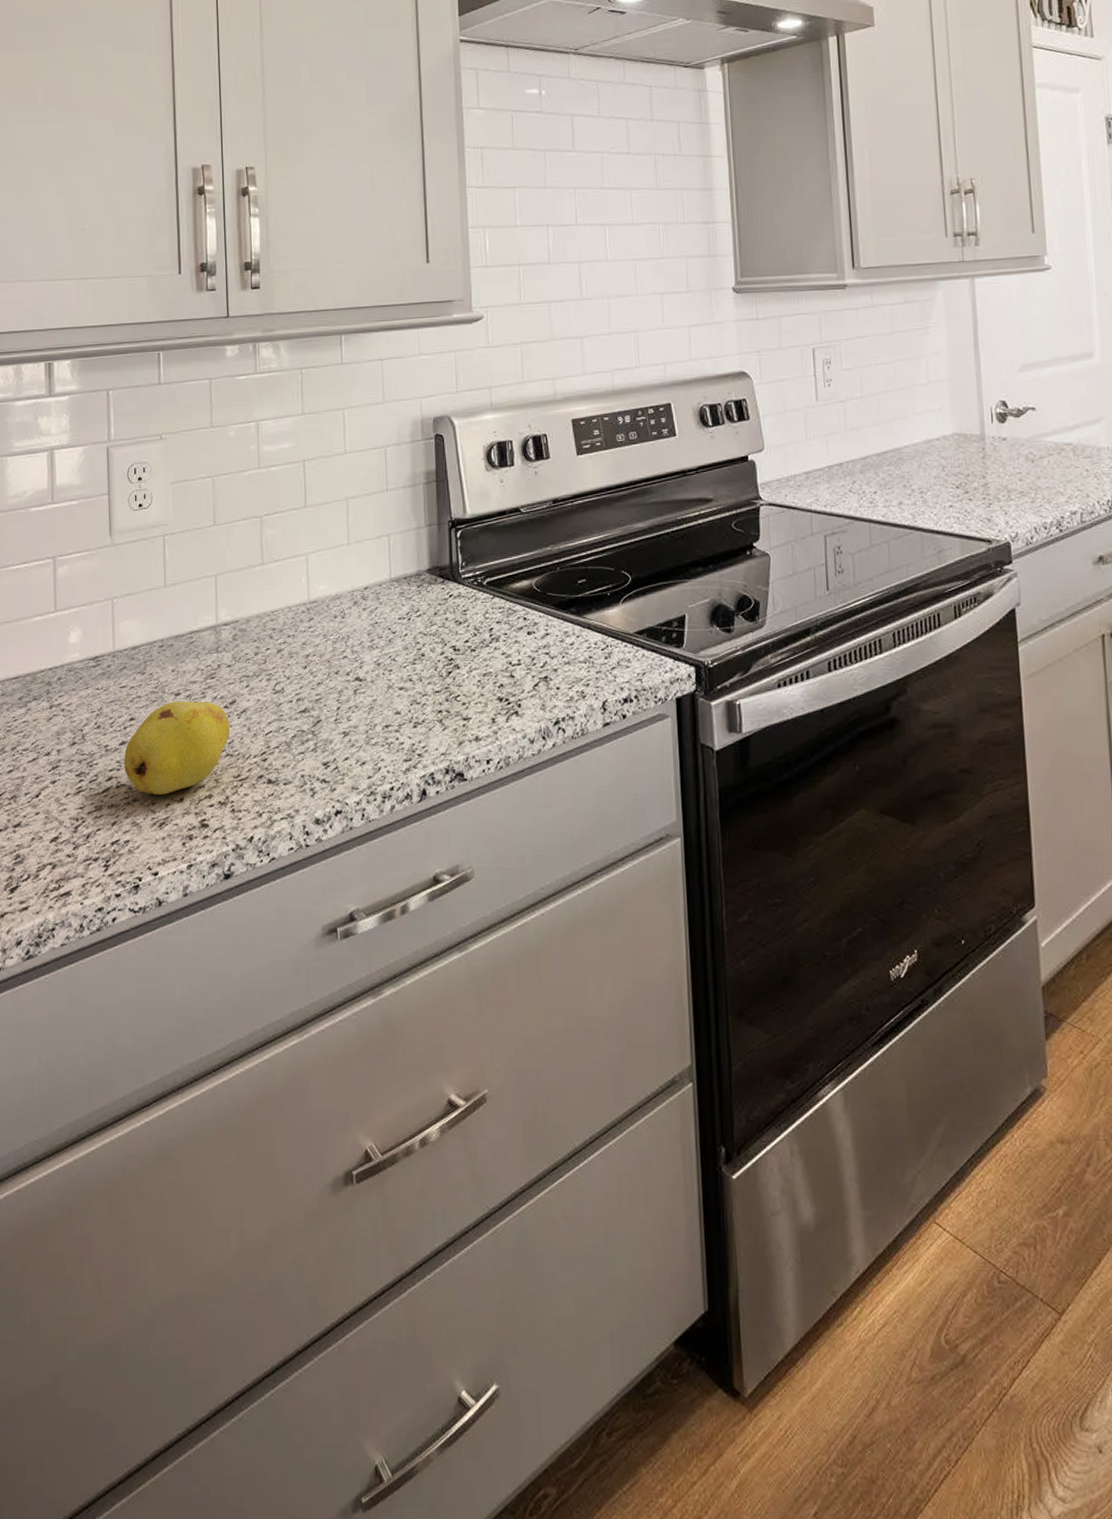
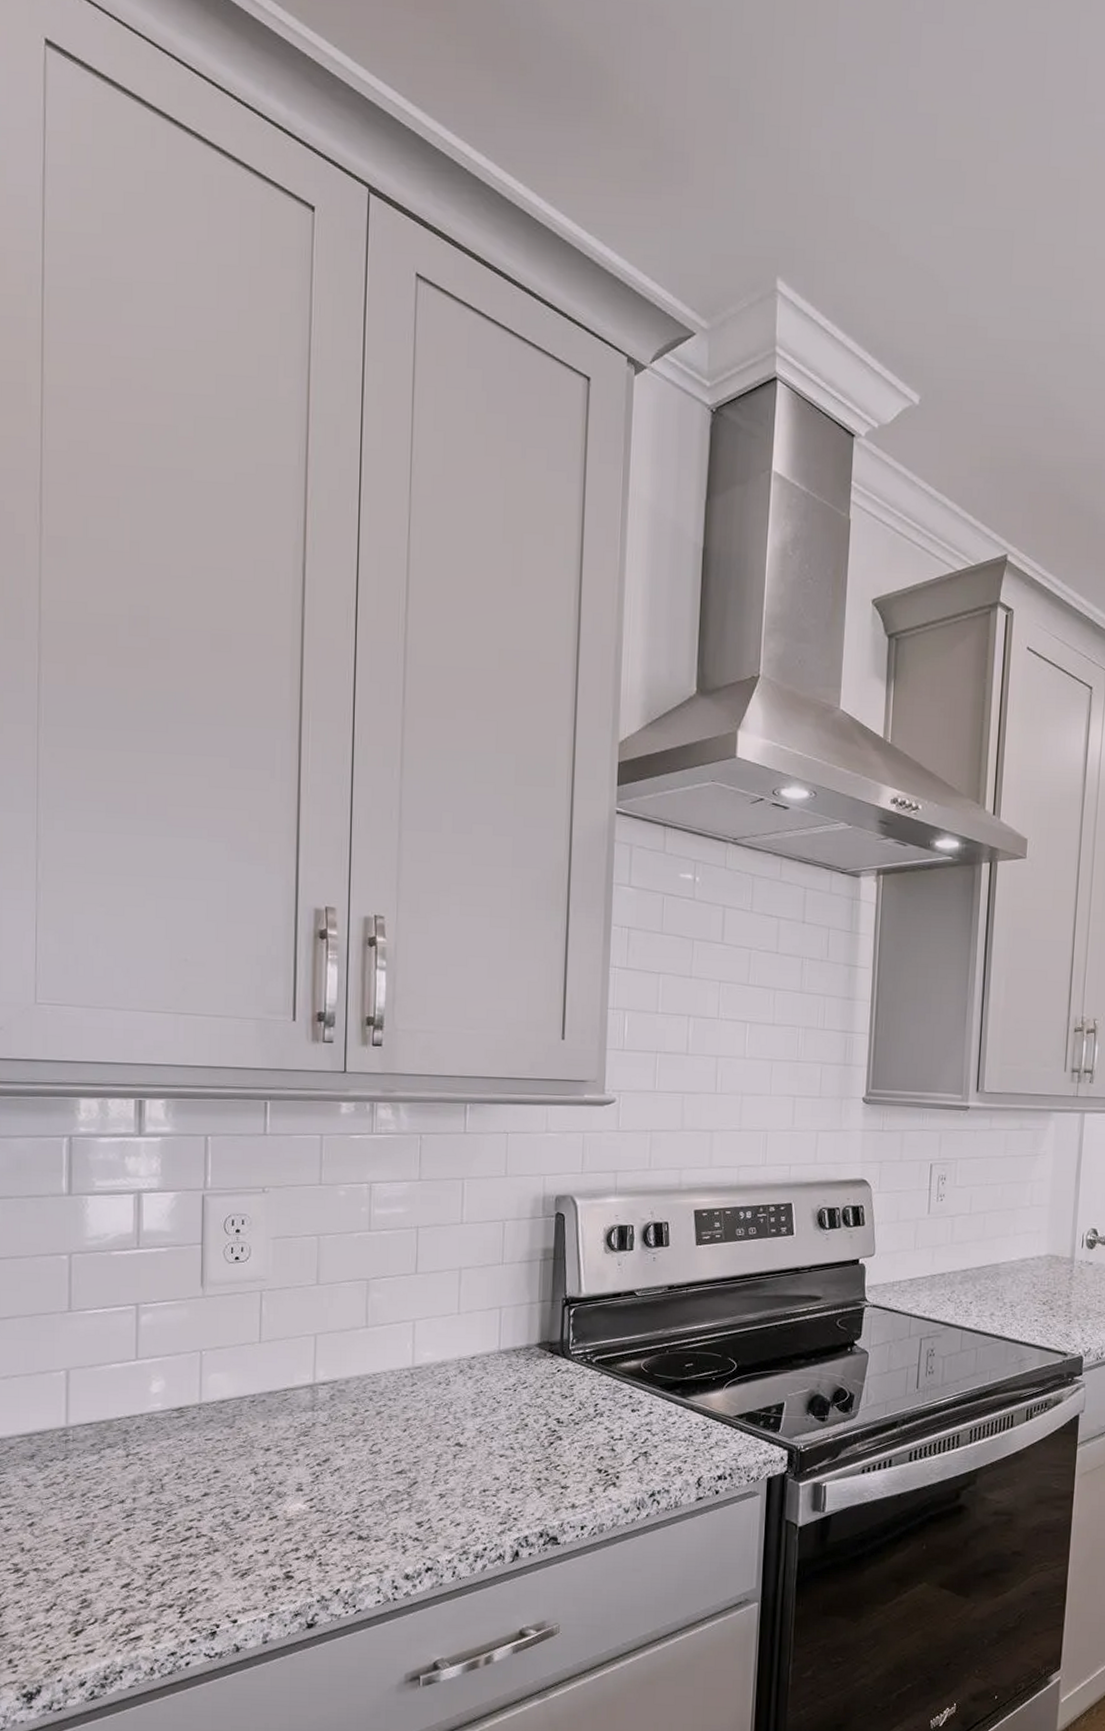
fruit: present [124,701,231,795] -> none [205,1456,322,1546]

